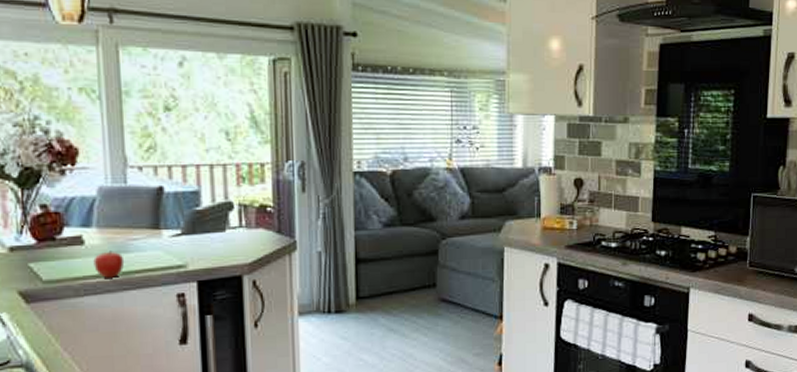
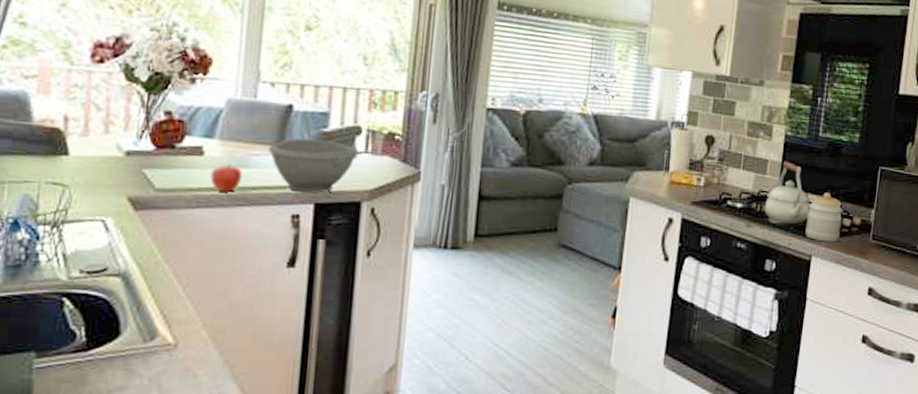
bowl: none [144,218,234,272] -> present [267,138,359,194]
kettle: none [638,196,684,262] -> present [763,161,810,228]
jar: none [682,224,717,273] -> present [805,192,843,242]

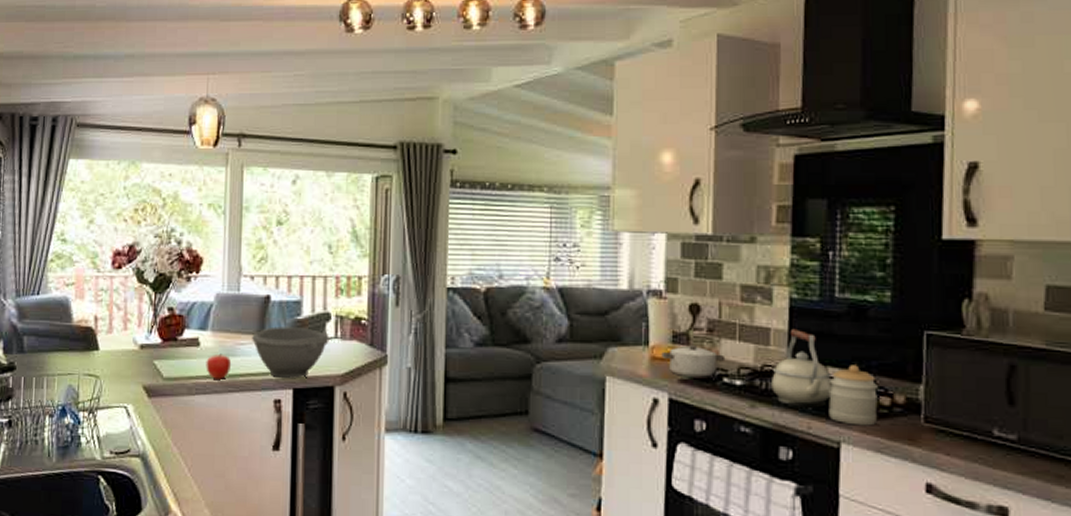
cooking pot: none [679,171,731,201] -> present [661,344,726,379]

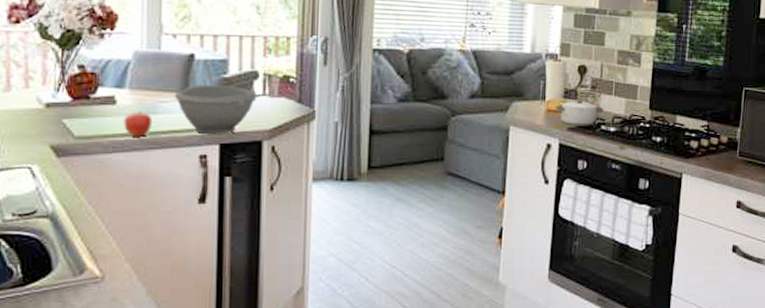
kettle: present [770,328,832,408] -> none [635,86,679,148]
jar: present [828,365,878,426] -> none [675,114,710,160]

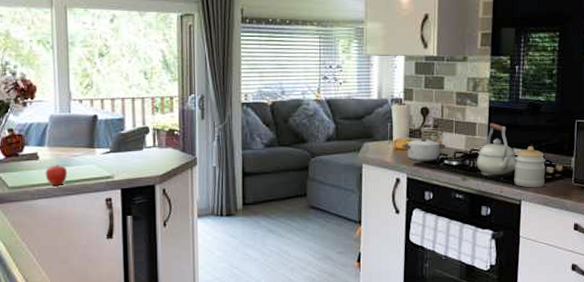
bowl: present [174,84,257,135] -> none [83,140,149,182]
kettle: none [635,86,679,148] -> present [476,122,516,178]
jar: none [675,114,710,160] -> present [514,146,545,188]

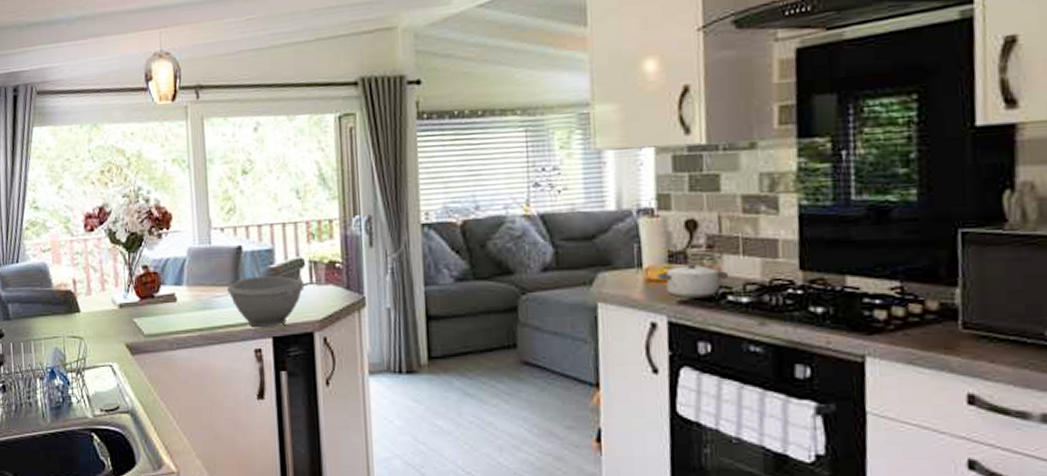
fruit: present [45,164,68,185] -> none [184,307,210,333]
bowl: none [83,140,149,182] -> present [226,275,305,328]
kettle: present [476,122,516,178] -> none [781,237,852,322]
jar: present [514,146,545,188] -> none [848,272,908,337]

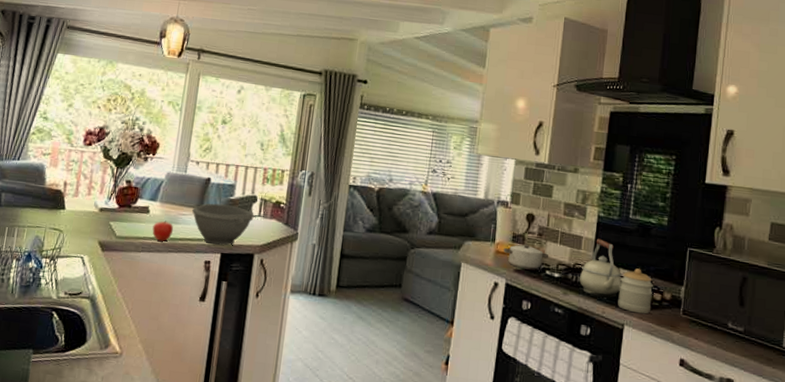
fruit: none [184,307,210,333] -> present [152,221,174,241]
kettle: none [781,237,852,322] -> present [579,238,622,299]
jar: none [848,272,908,337] -> present [618,268,653,314]

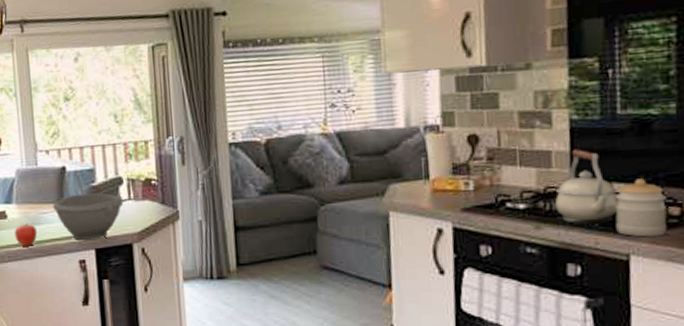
cooking pot: present [503,243,549,270] -> none [442,173,508,206]

